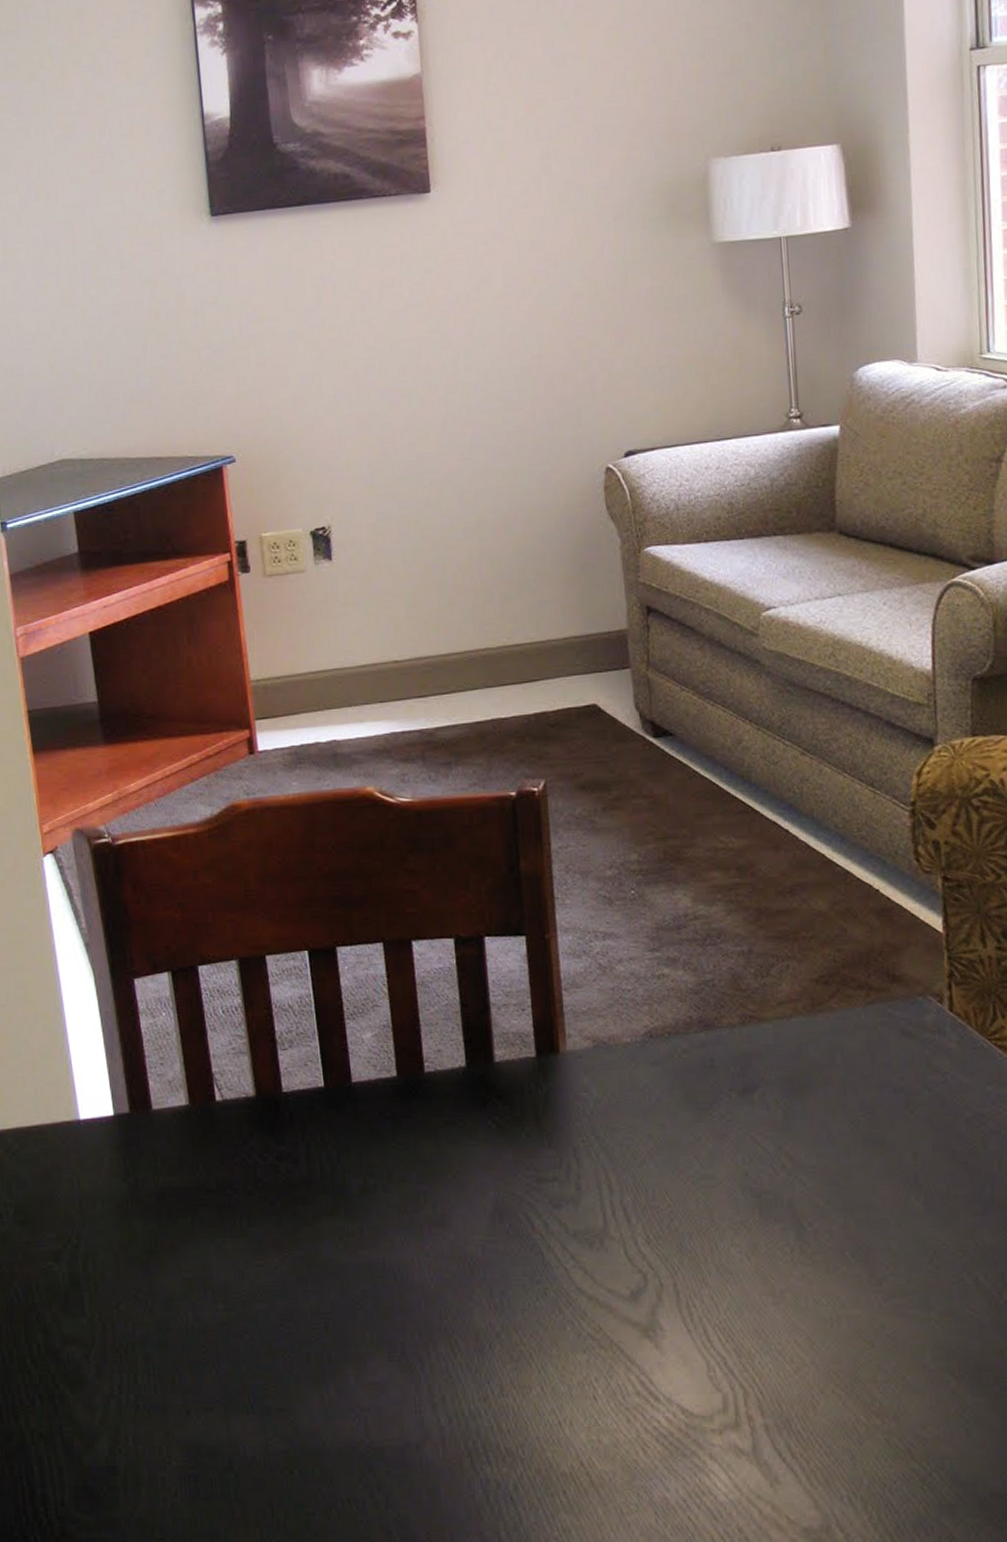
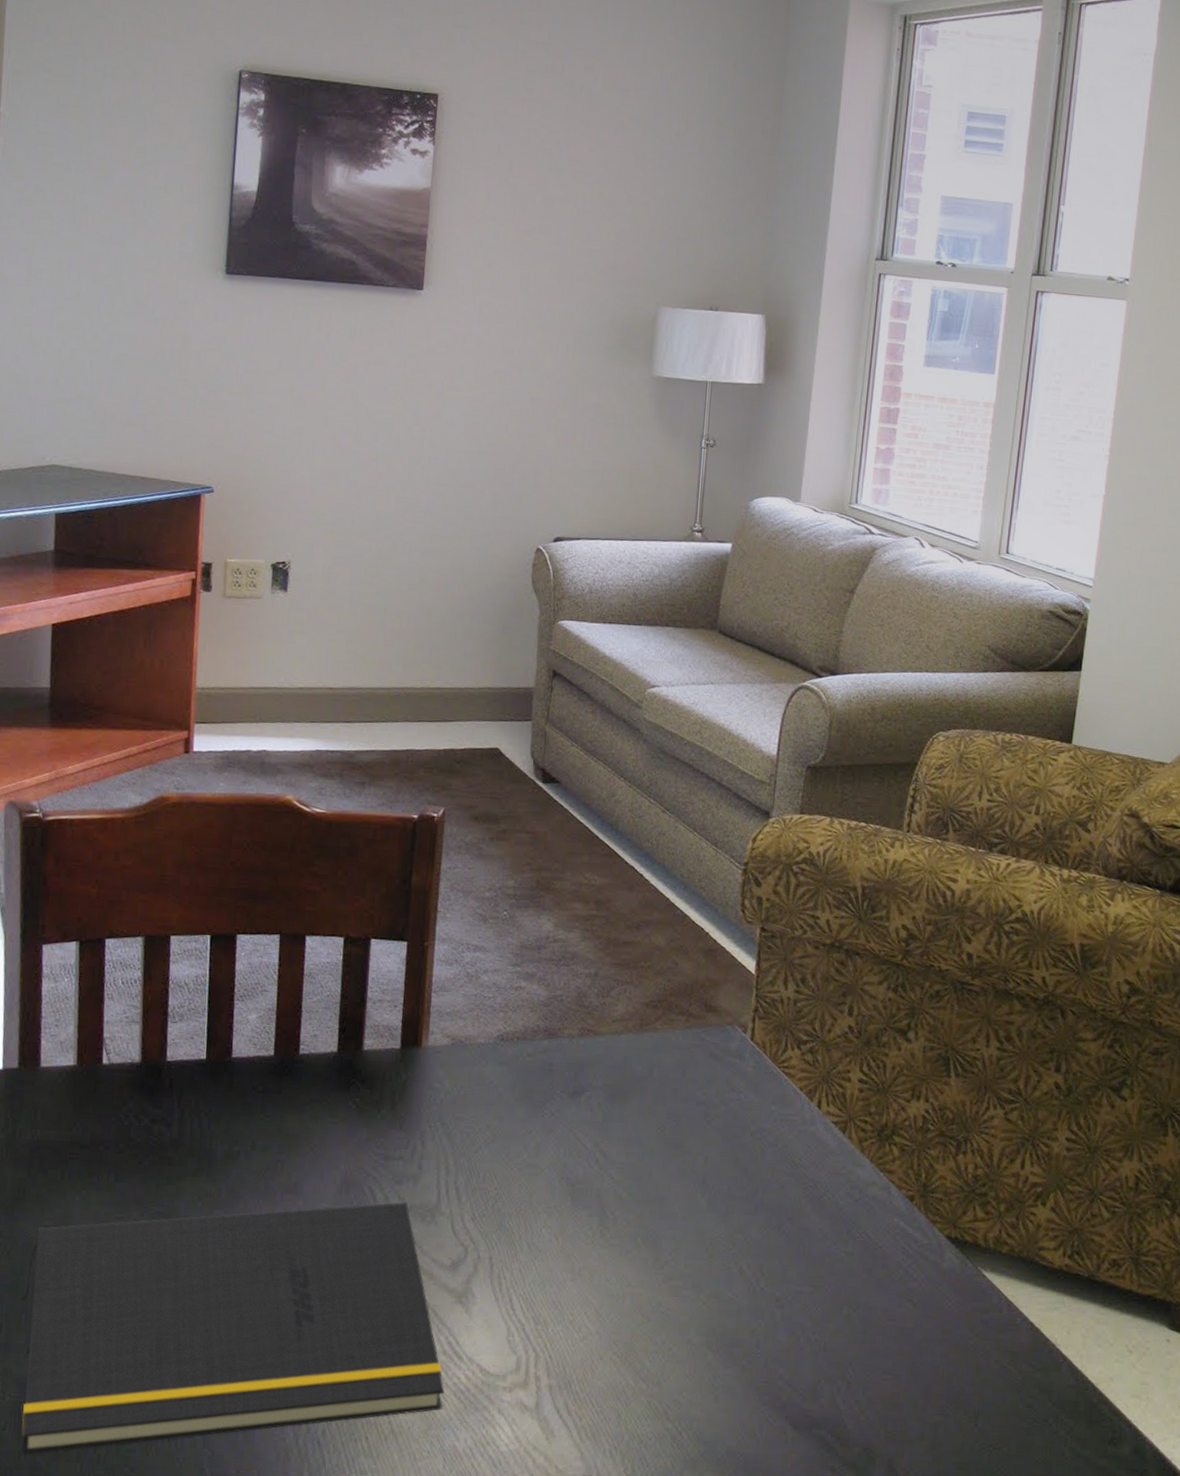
notepad: none [173,1228,645,1522] -> present [21,1202,445,1455]

